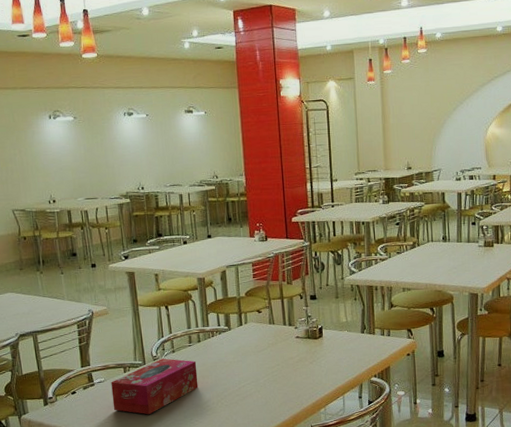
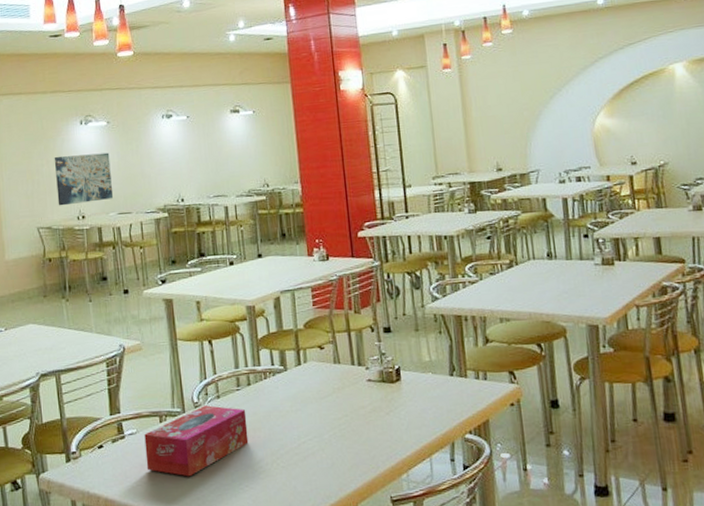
wall art: none [25,145,81,191] -> present [54,152,114,206]

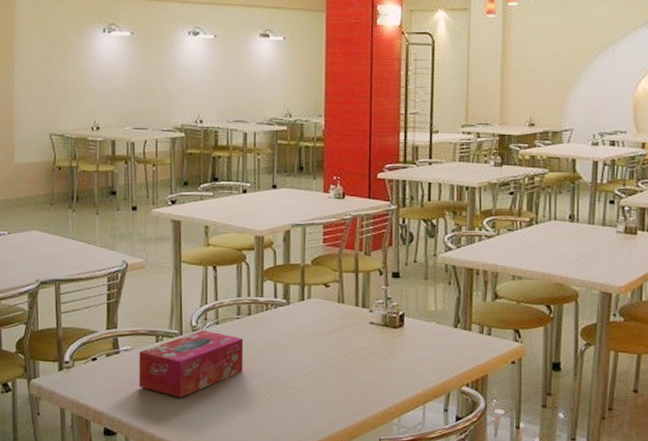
wall art: present [54,152,114,206] -> none [73,63,131,115]

